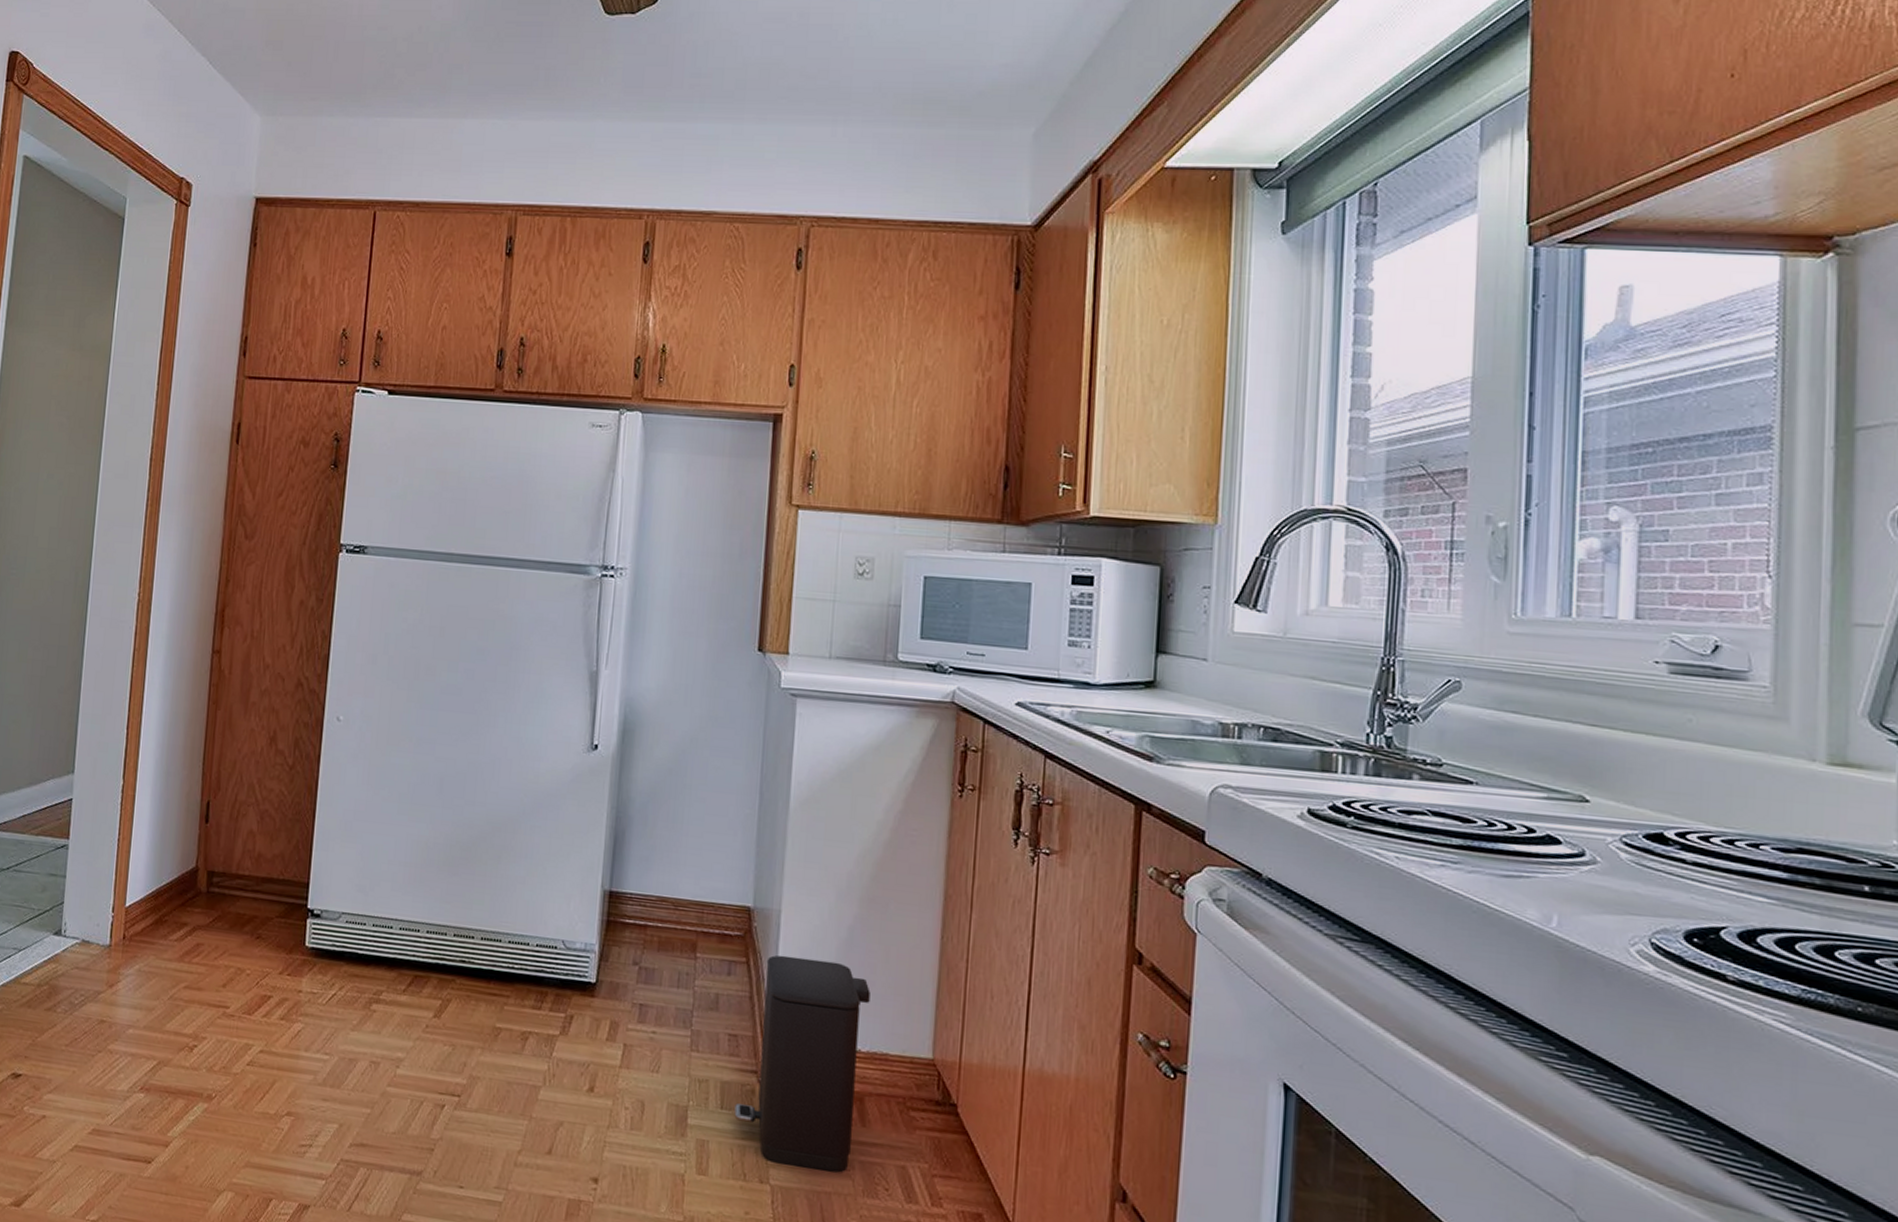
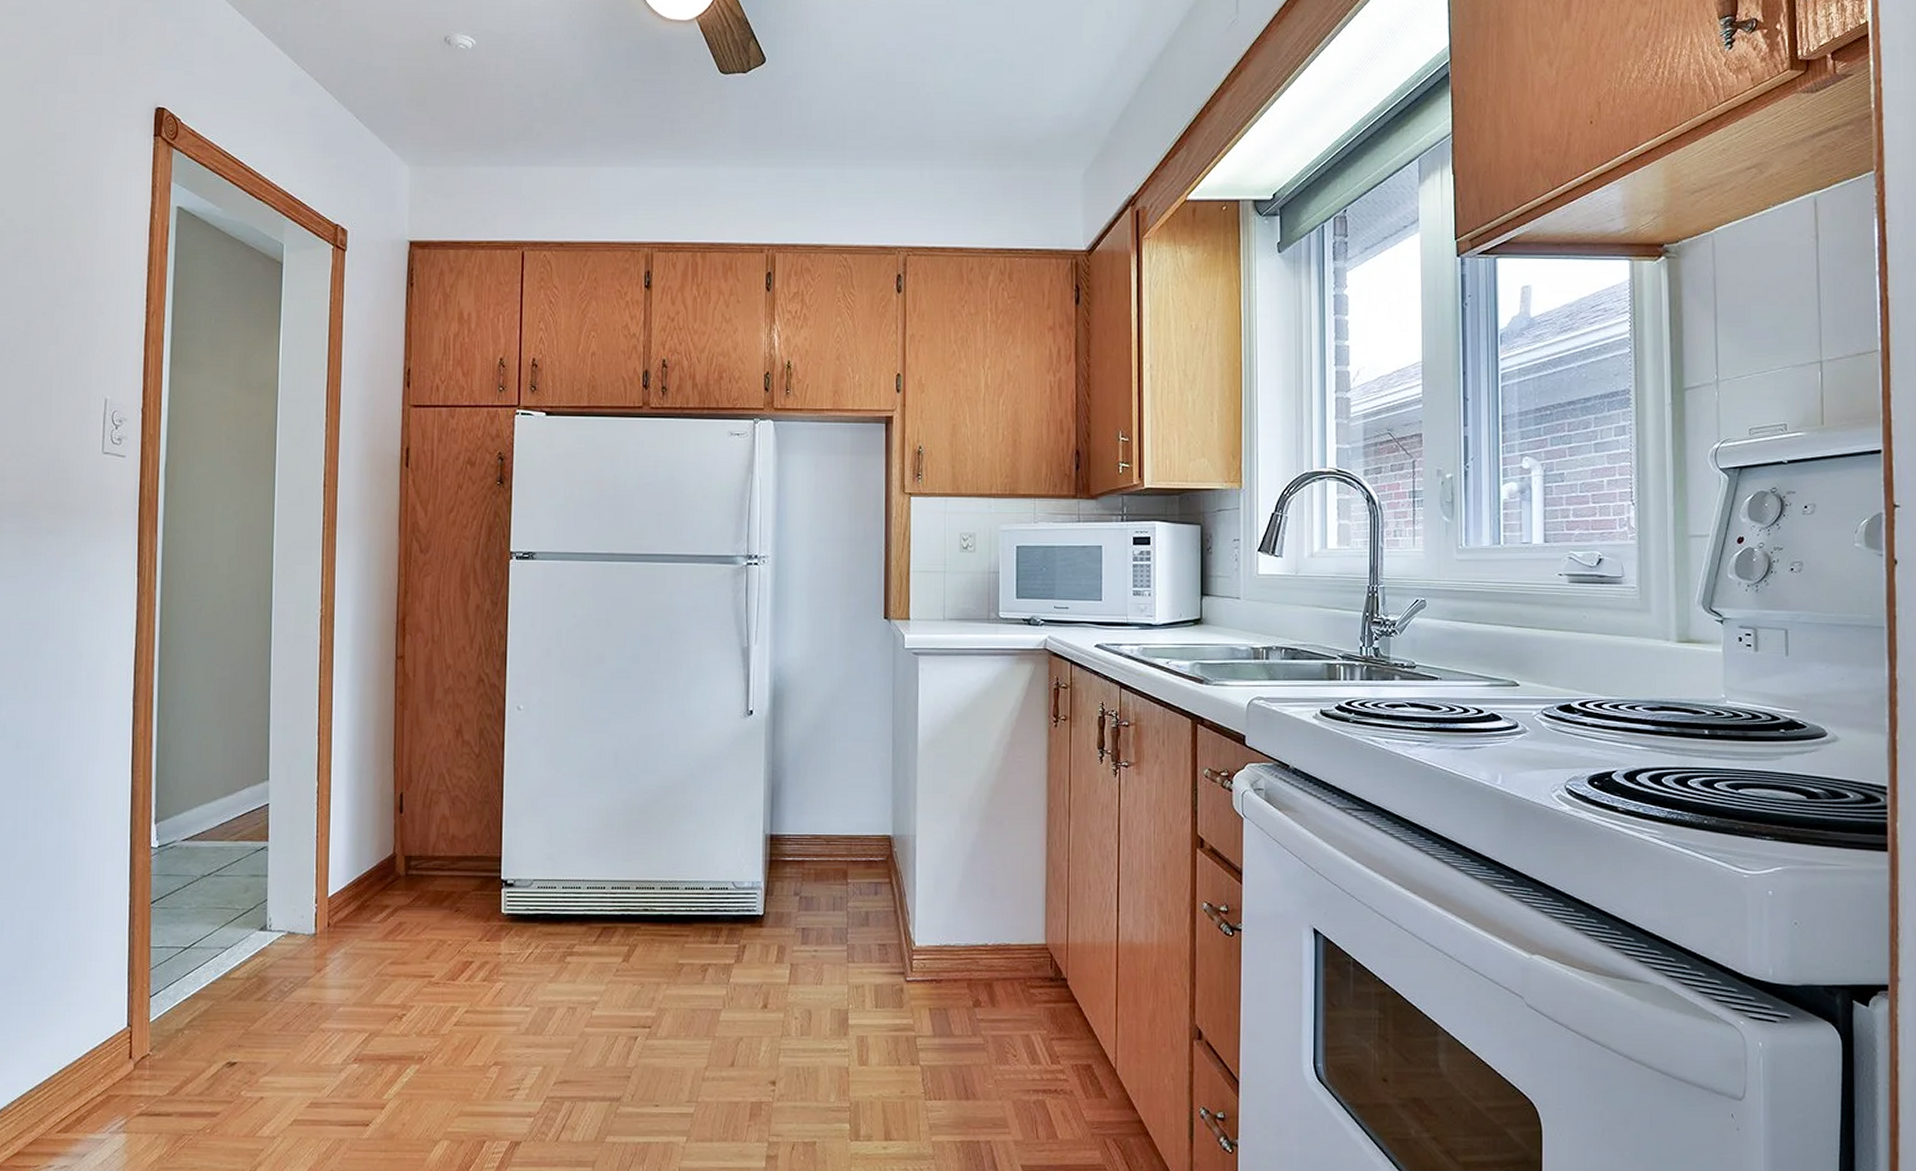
pedal bin: present [734,955,871,1172] -> none [887,873,993,1048]

